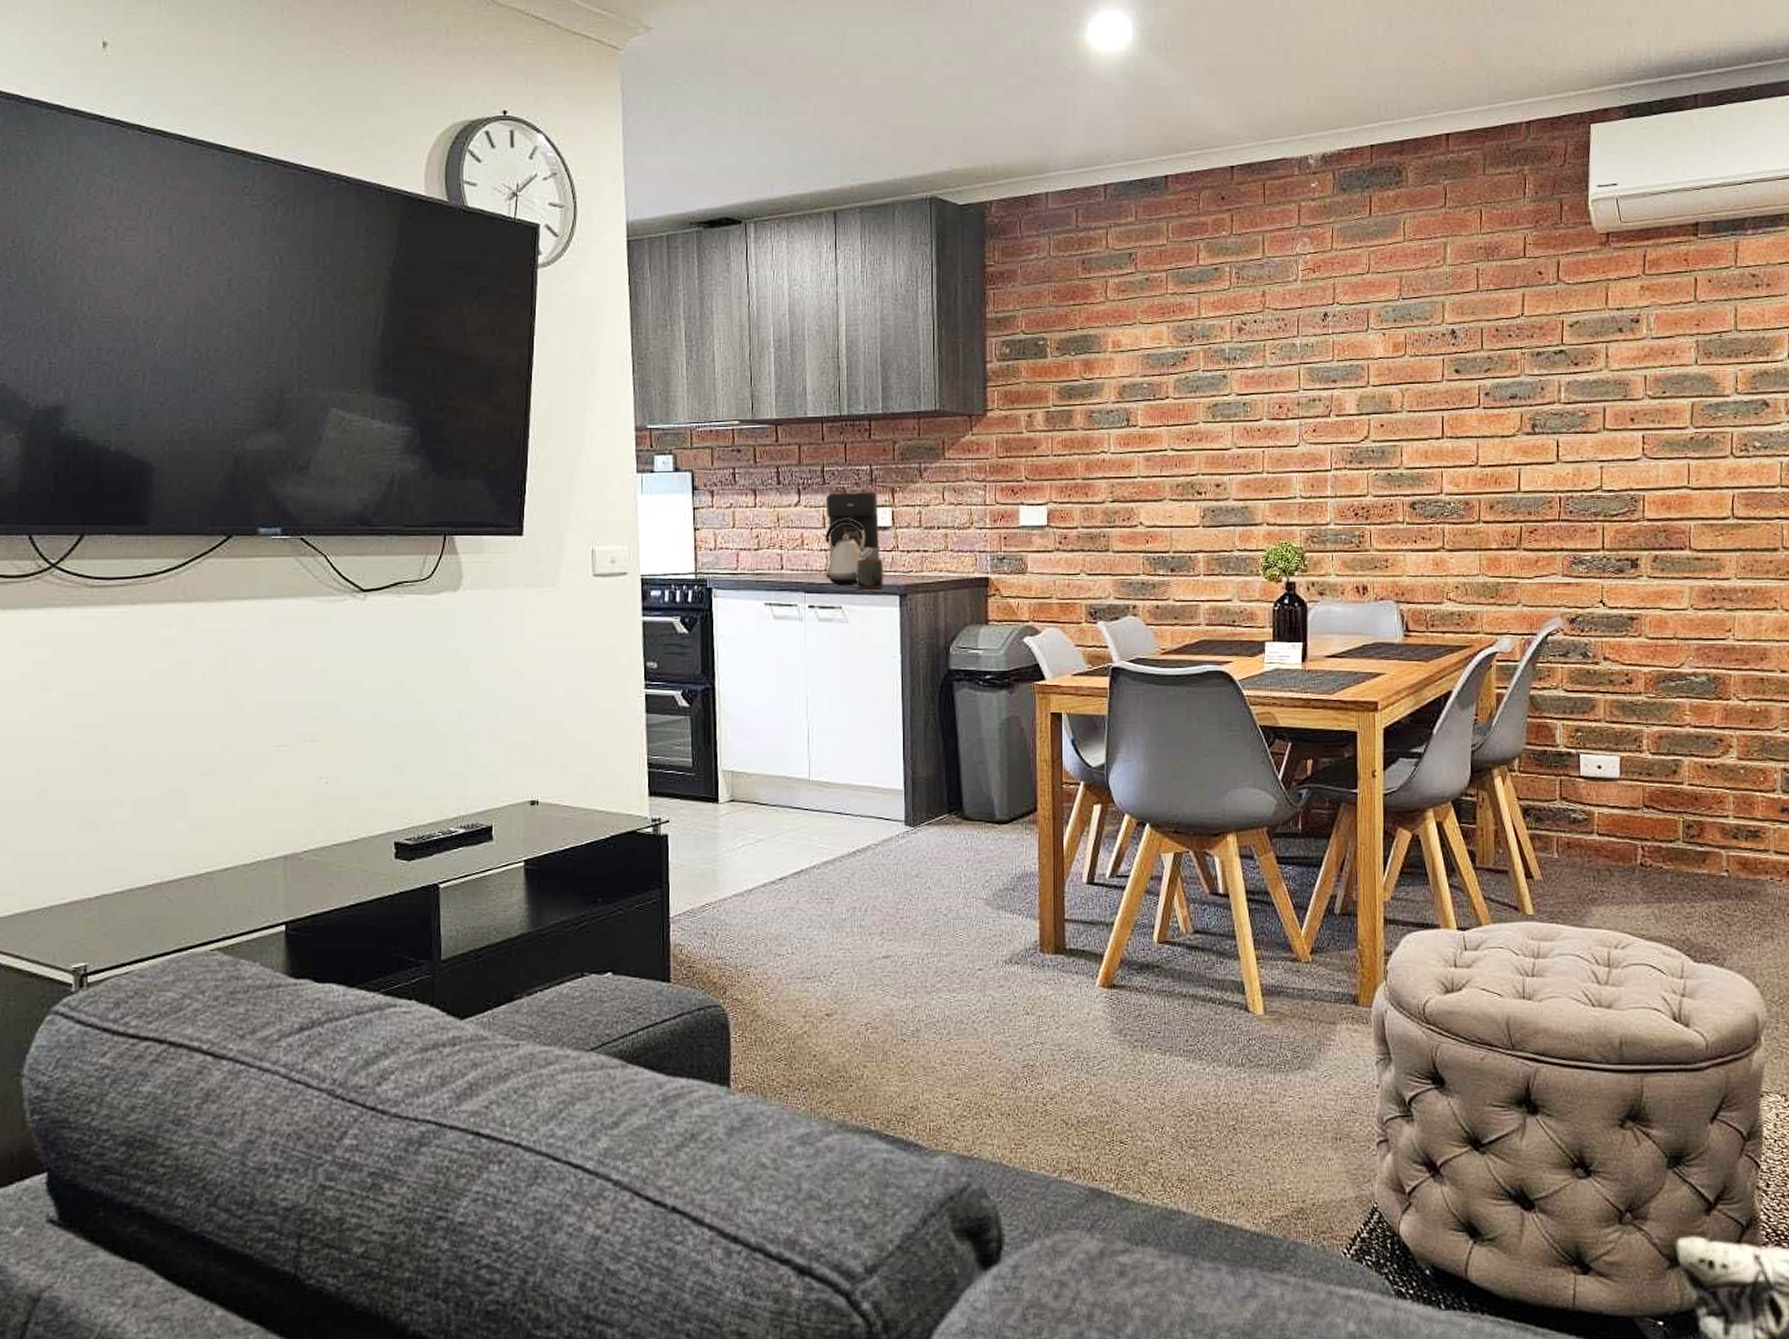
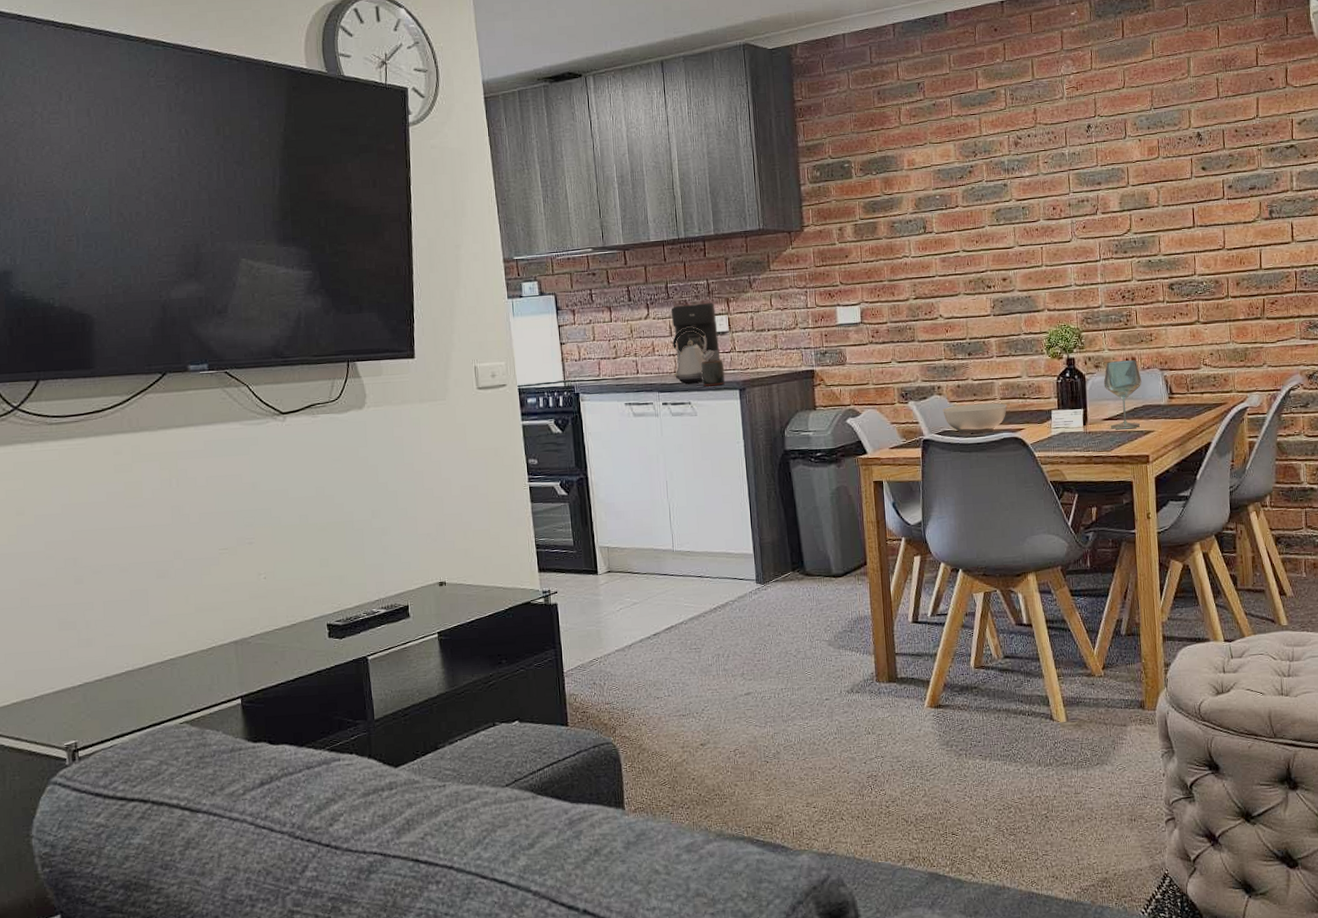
bowl: none [1137,629,1214,663] -> present [943,403,1008,434]
wine glass: none [1328,589,1373,670] -> present [1103,360,1142,430]

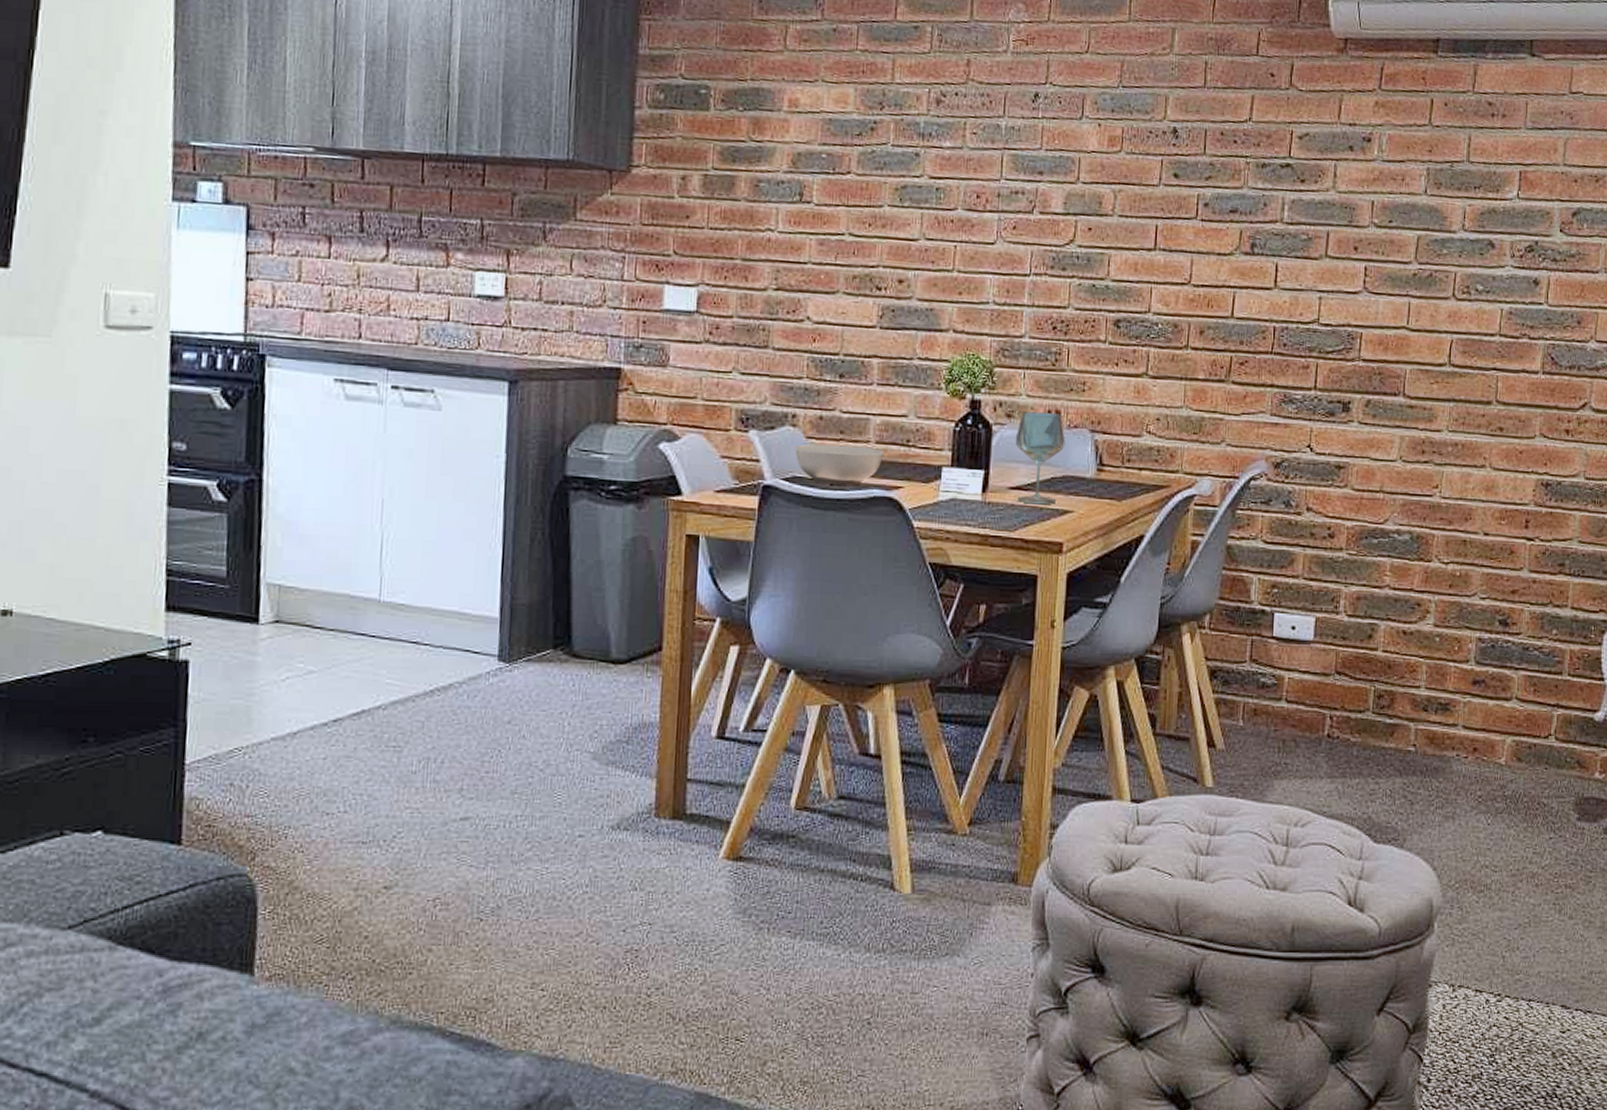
coffee maker: present [670,303,721,380] -> none [417,248,489,355]
kettle: present [672,327,715,384] -> none [414,282,480,364]
mug: present [700,359,726,387] -> none [454,332,492,372]

